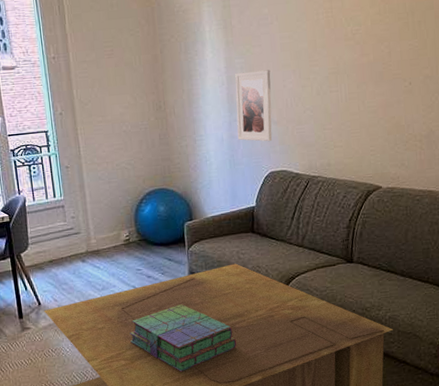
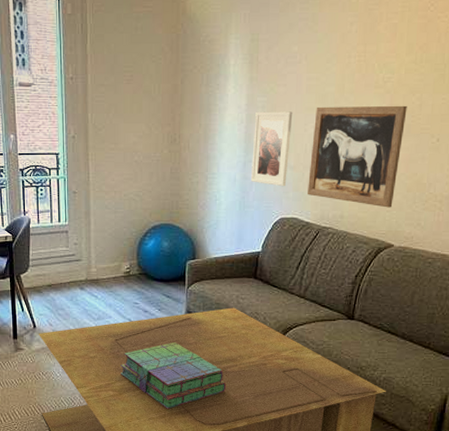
wall art: none [292,54,378,152] -> present [308,105,407,208]

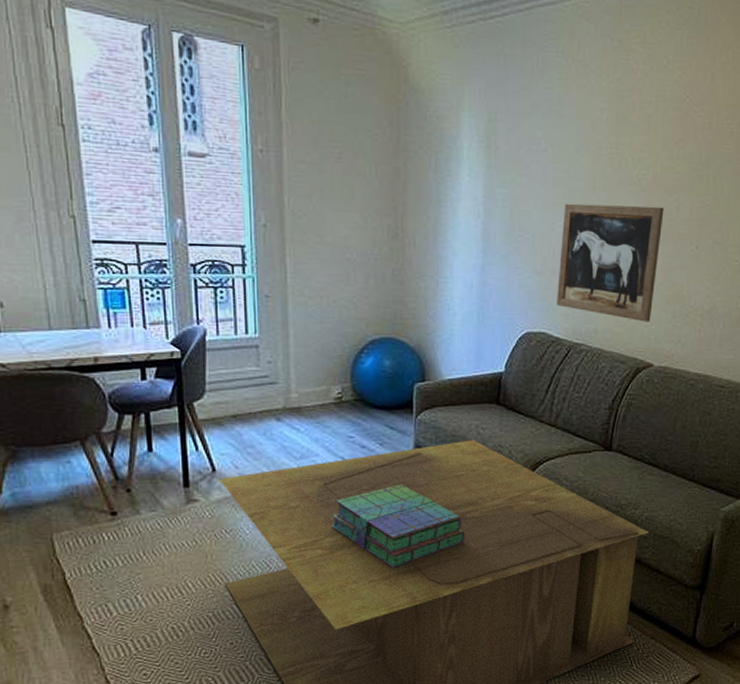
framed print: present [250,111,293,187] -> none [490,205,538,296]

